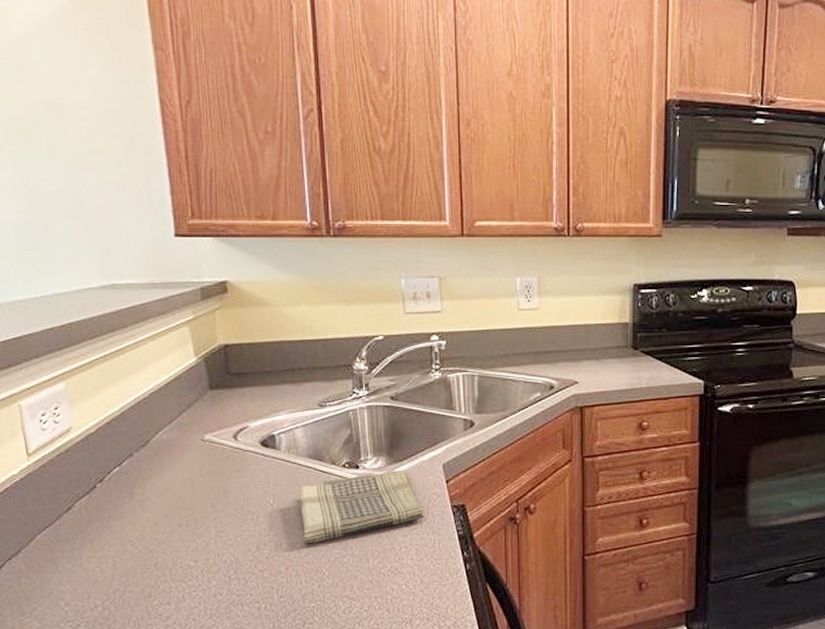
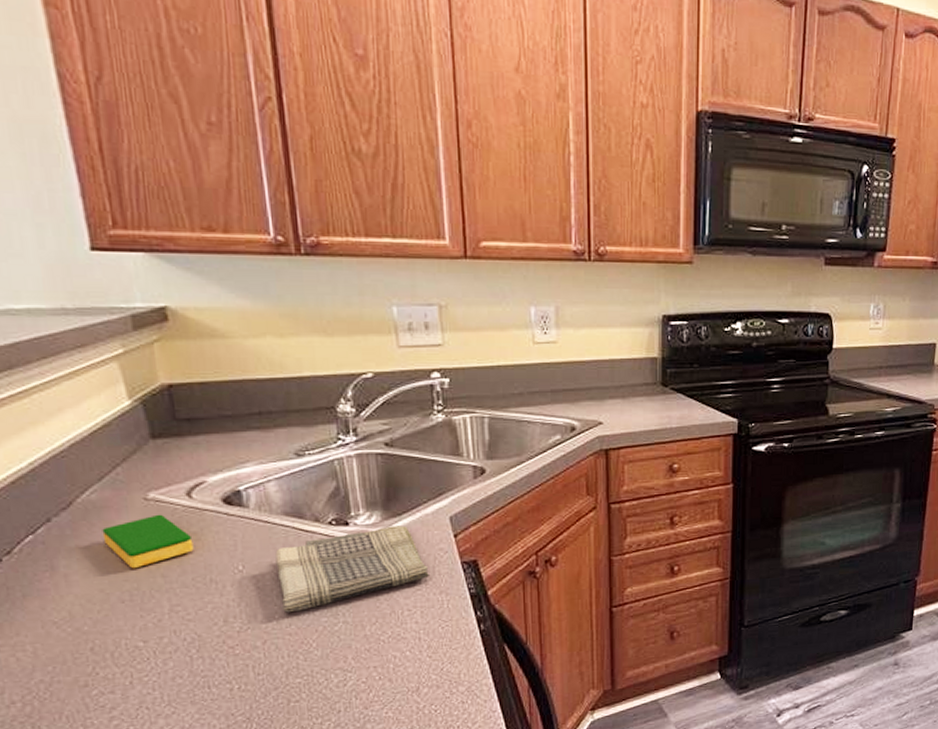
dish sponge: none [169,453,237,499] -> present [102,514,194,569]

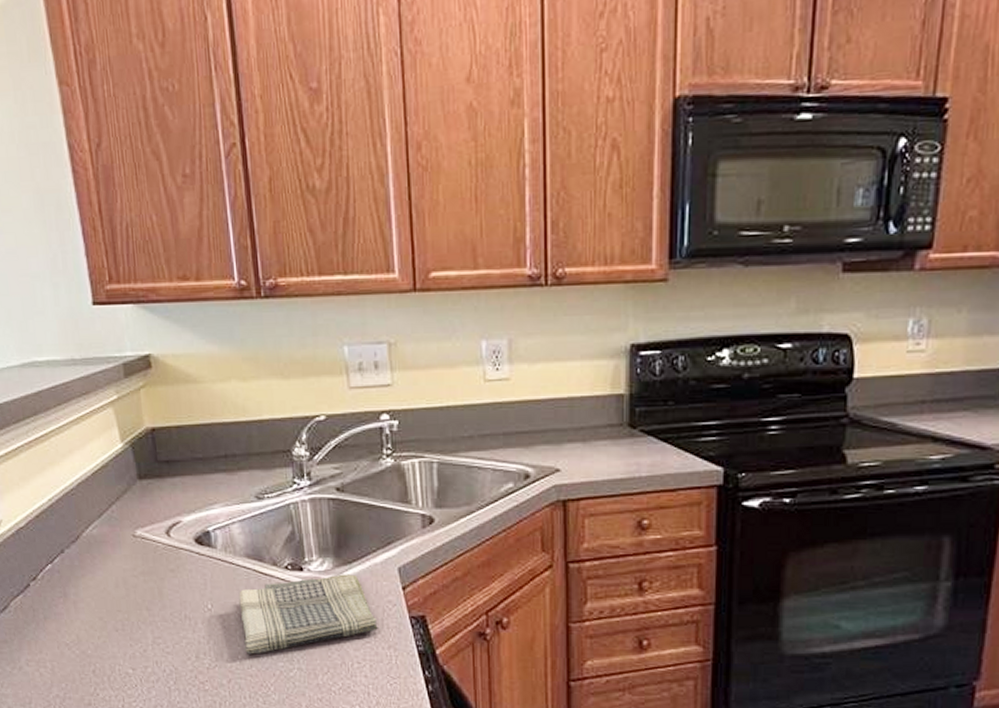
dish sponge: present [102,514,194,569] -> none [101,550,172,601]

